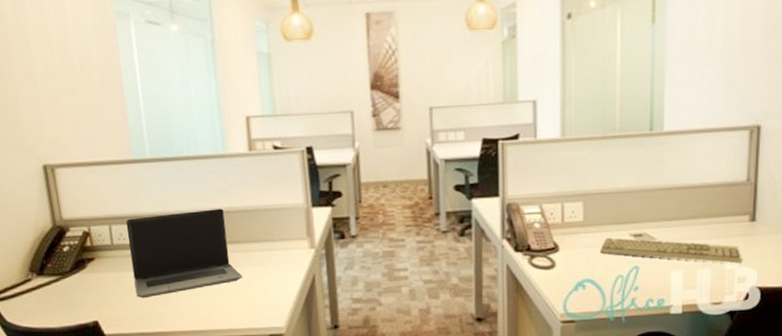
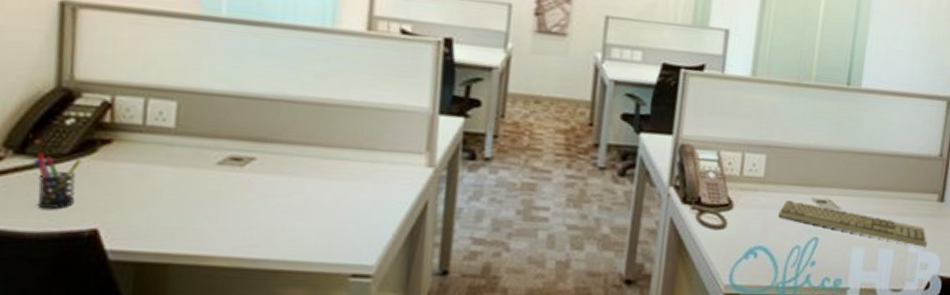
pen holder: none [50,272,80,311] -> present [33,152,82,210]
laptop computer: present [126,208,243,299] -> none [166,93,329,206]

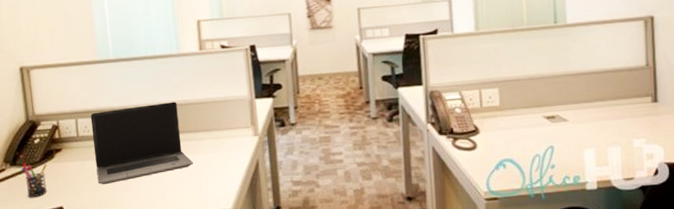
laptop computer: none [166,93,329,206] -> present [90,102,194,185]
keyboard: present [778,200,927,247] -> none [517,120,648,141]

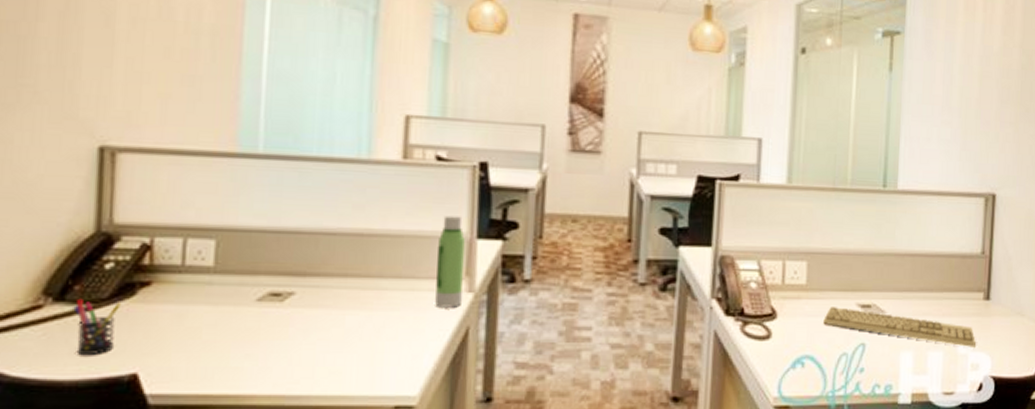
laptop computer: present [90,102,194,185] -> none [206,229,369,345]
water bottle: none [230,84,252,148] -> present [435,215,465,308]
keyboard: none [517,120,648,141] -> present [823,307,976,347]

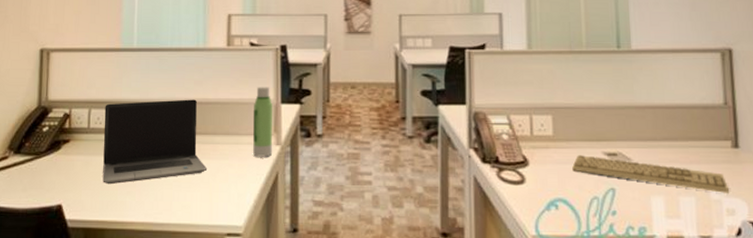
pen holder: present [73,298,122,356] -> none [25,151,53,192]
laptop computer: none [206,229,369,345] -> present [102,99,208,185]

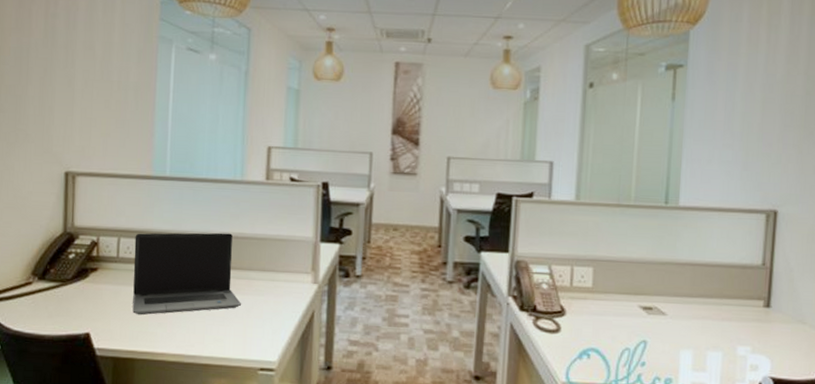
water bottle: present [253,87,273,157] -> none [289,224,311,295]
keyboard: present [572,155,729,193] -> none [607,307,755,350]

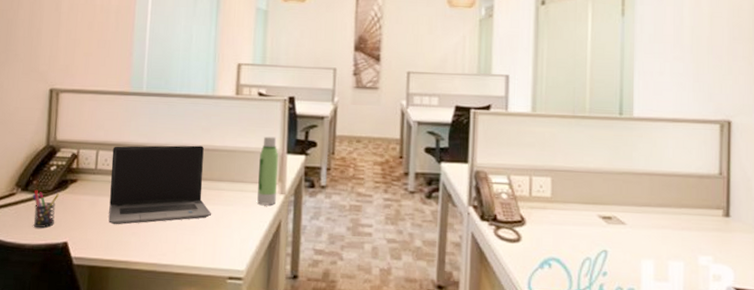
pen holder: none [50,278,80,319] -> present [32,189,60,228]
water bottle: none [289,224,311,295] -> present [257,136,278,205]

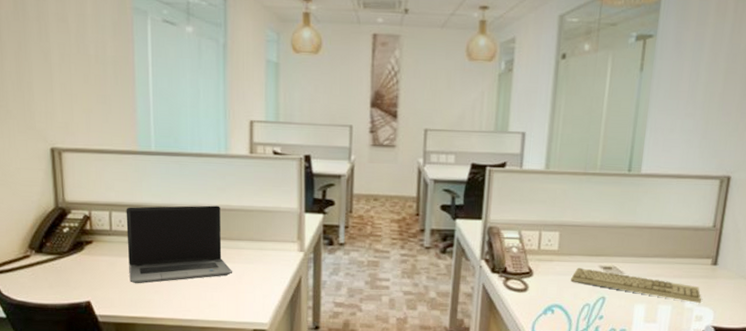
pen holder: present [32,189,60,228] -> none [48,251,76,289]
water bottle: present [257,136,278,205] -> none [277,196,297,262]
keyboard: none [567,217,717,260] -> present [571,268,701,303]

